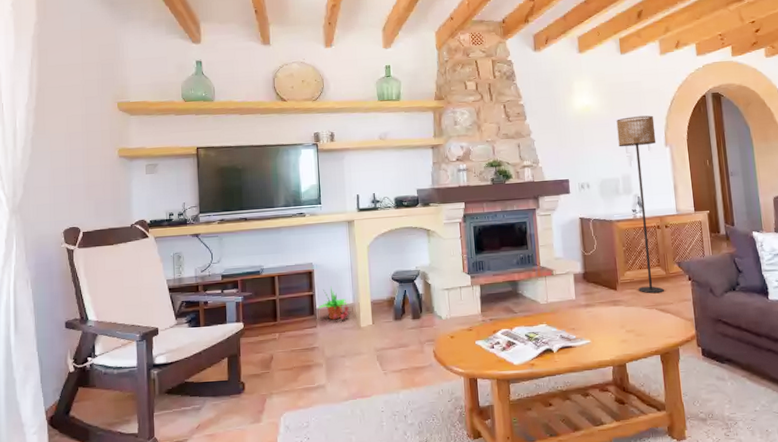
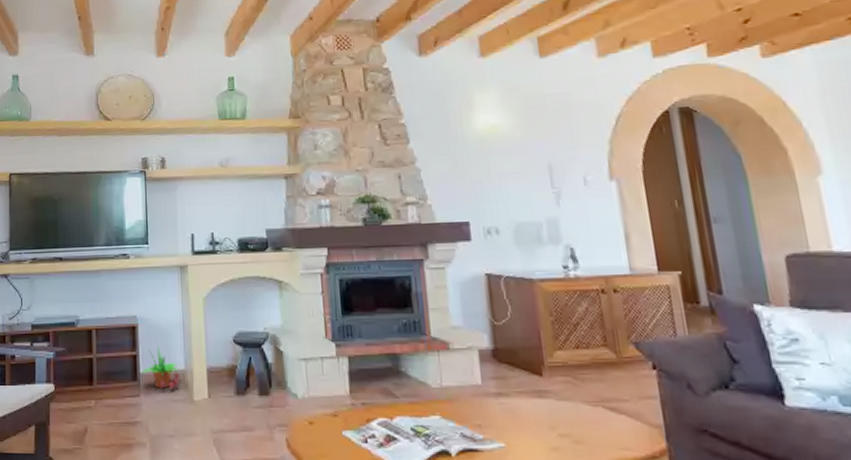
floor lamp: present [616,115,664,294] -> none [535,138,615,385]

